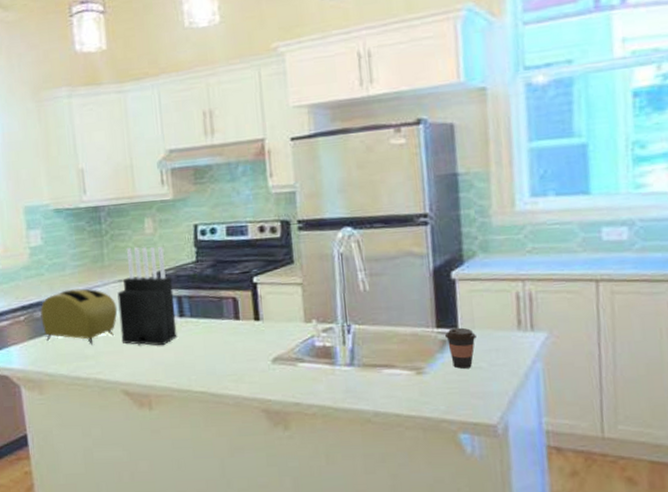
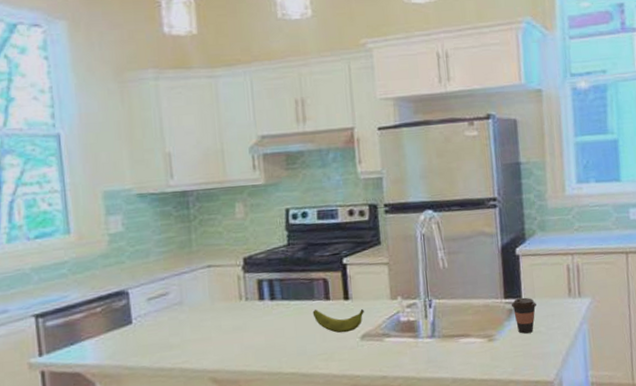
toaster: present [40,288,118,345] -> none [120,275,206,334]
knife block: present [117,246,177,346] -> none [206,231,268,332]
banana: none [222,329,277,355] -> present [312,309,365,333]

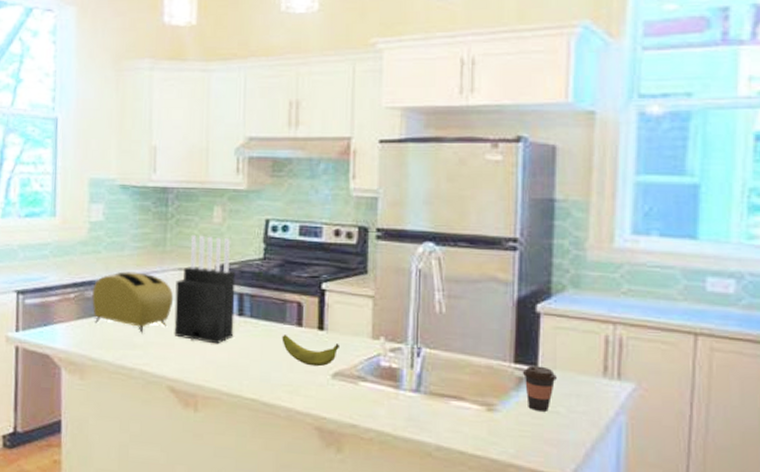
toaster: none [120,275,206,334] -> present [92,271,174,334]
knife block: none [206,231,268,332] -> present [174,234,236,345]

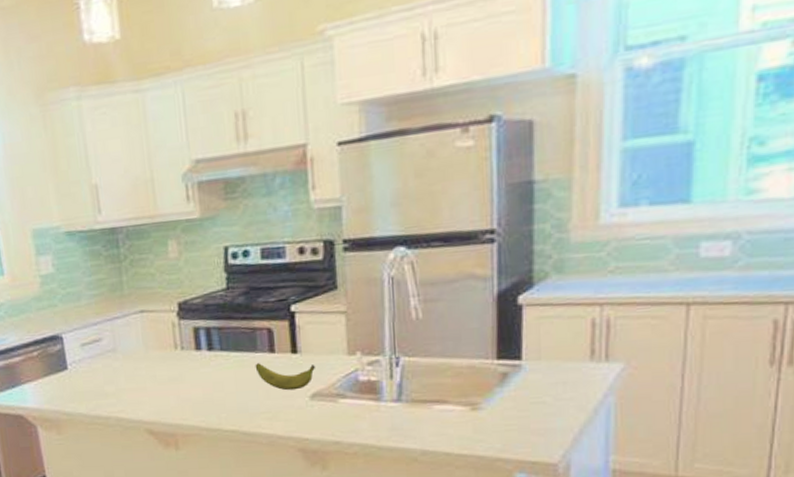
toaster: present [92,271,174,334] -> none [55,320,140,382]
knife block: present [174,234,236,345] -> none [139,272,206,383]
coffee cup: present [523,365,557,412] -> none [507,358,542,404]

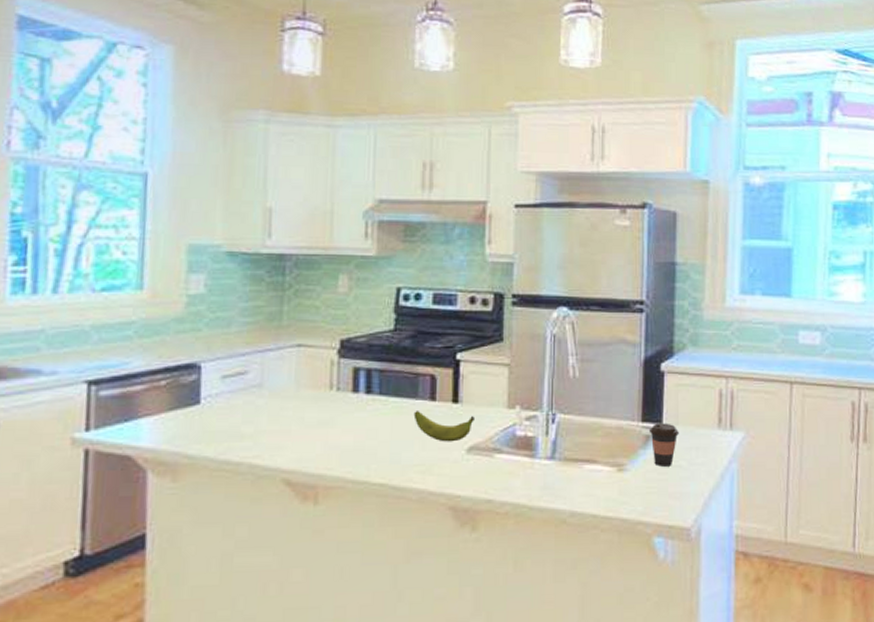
coffee cup: none [507,358,542,404] -> present [650,423,679,467]

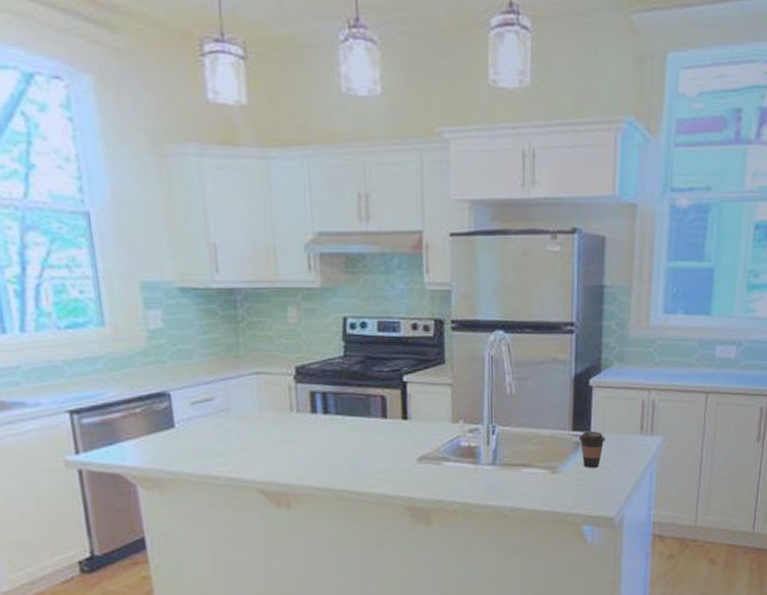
banana: present [413,411,476,442] -> none [368,427,424,454]

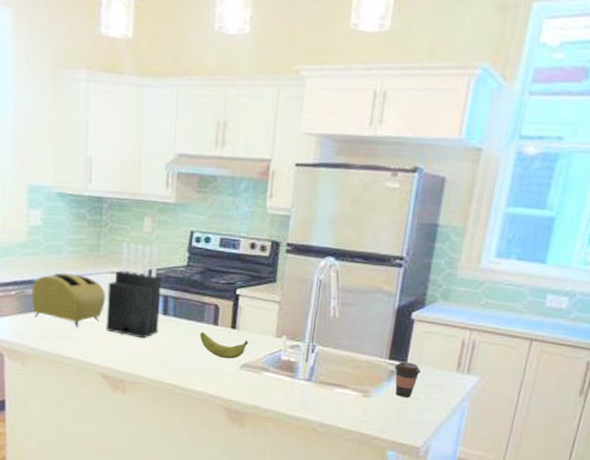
toaster: none [161,379,254,442] -> present [32,272,106,328]
knife block: none [254,337,321,444] -> present [106,242,162,339]
banana: none [368,427,424,454] -> present [199,332,249,359]

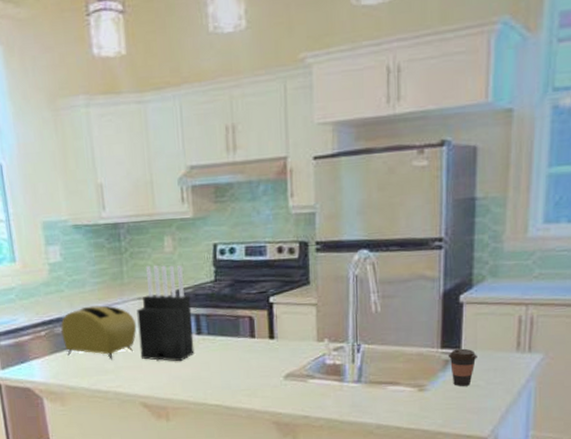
banana: present [199,332,249,359] -> none [237,347,290,371]

